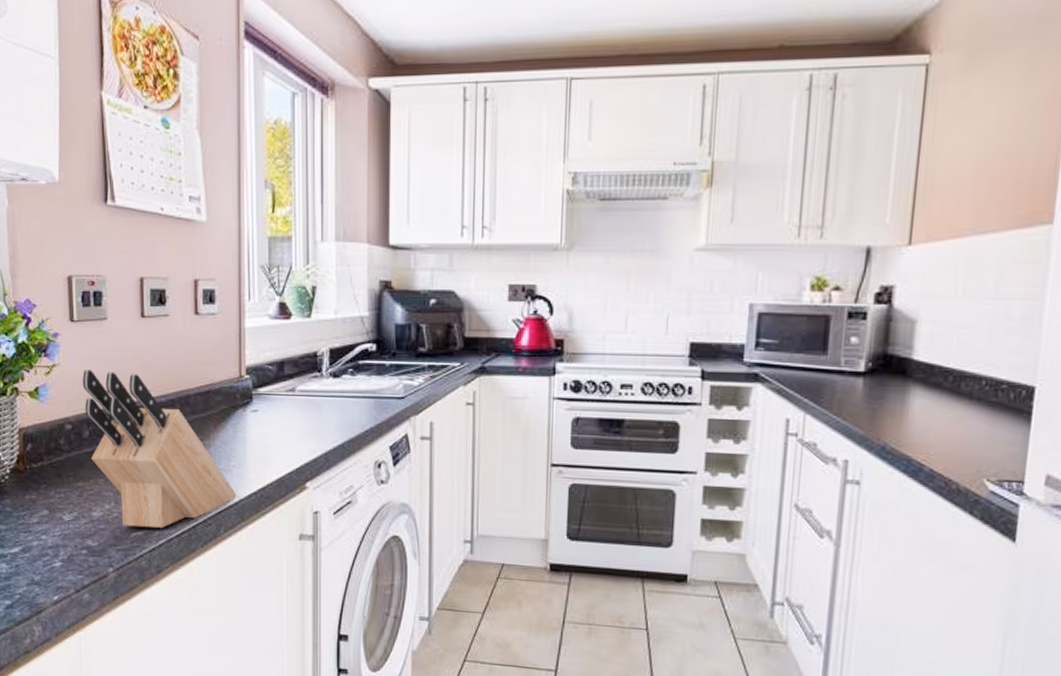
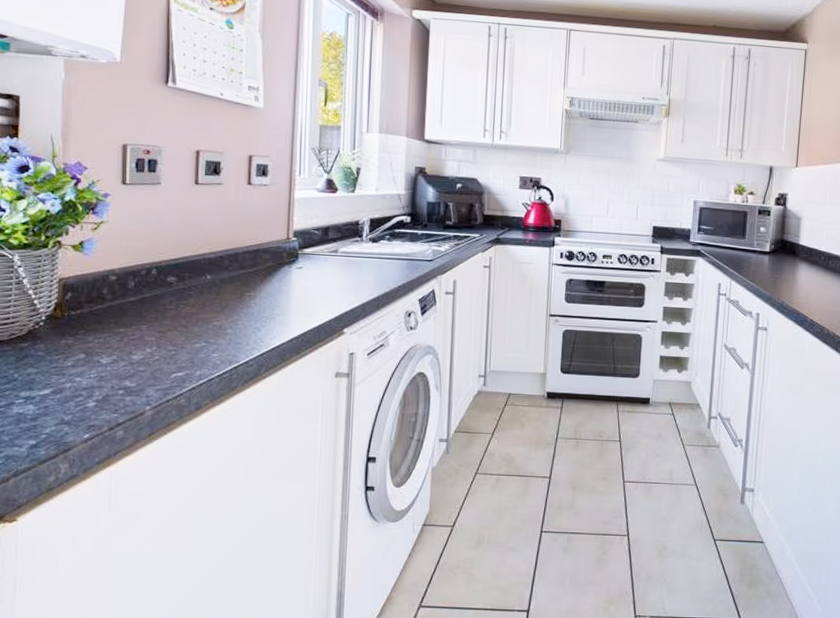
knife block: present [82,370,237,529] -> none [131,227,279,370]

